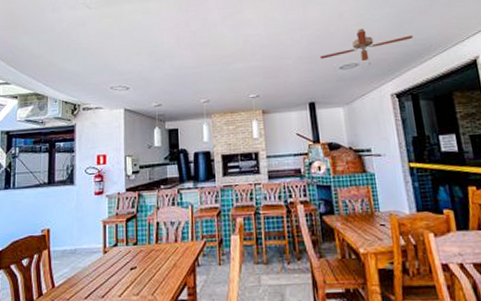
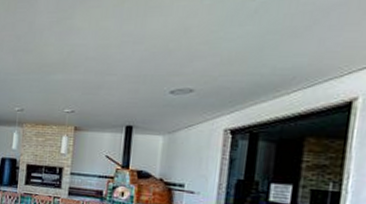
ceiling fan: present [320,28,413,65] -> none [150,48,273,93]

